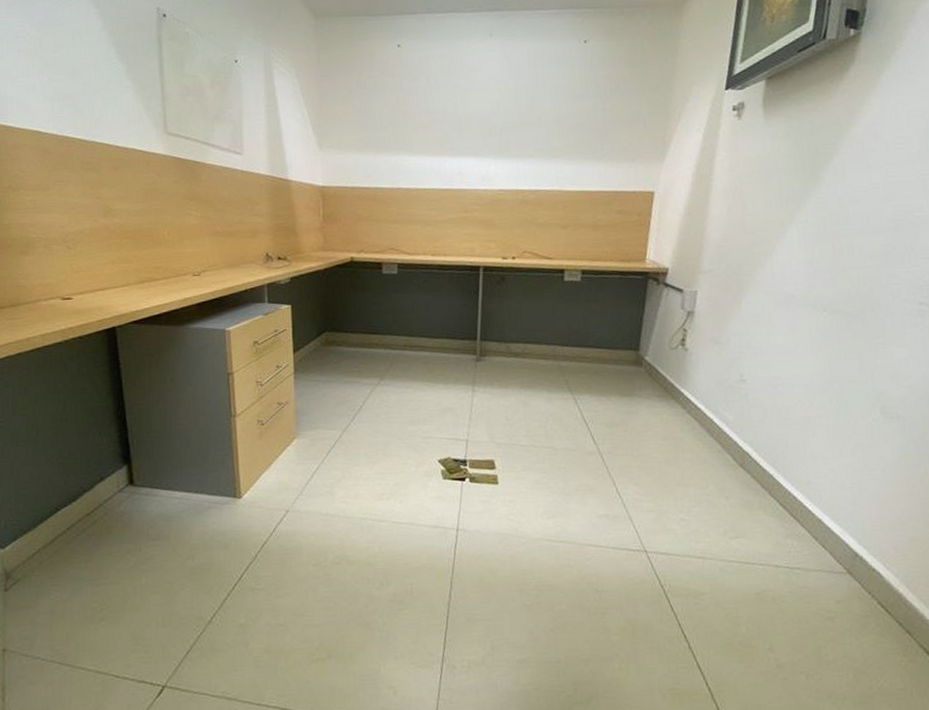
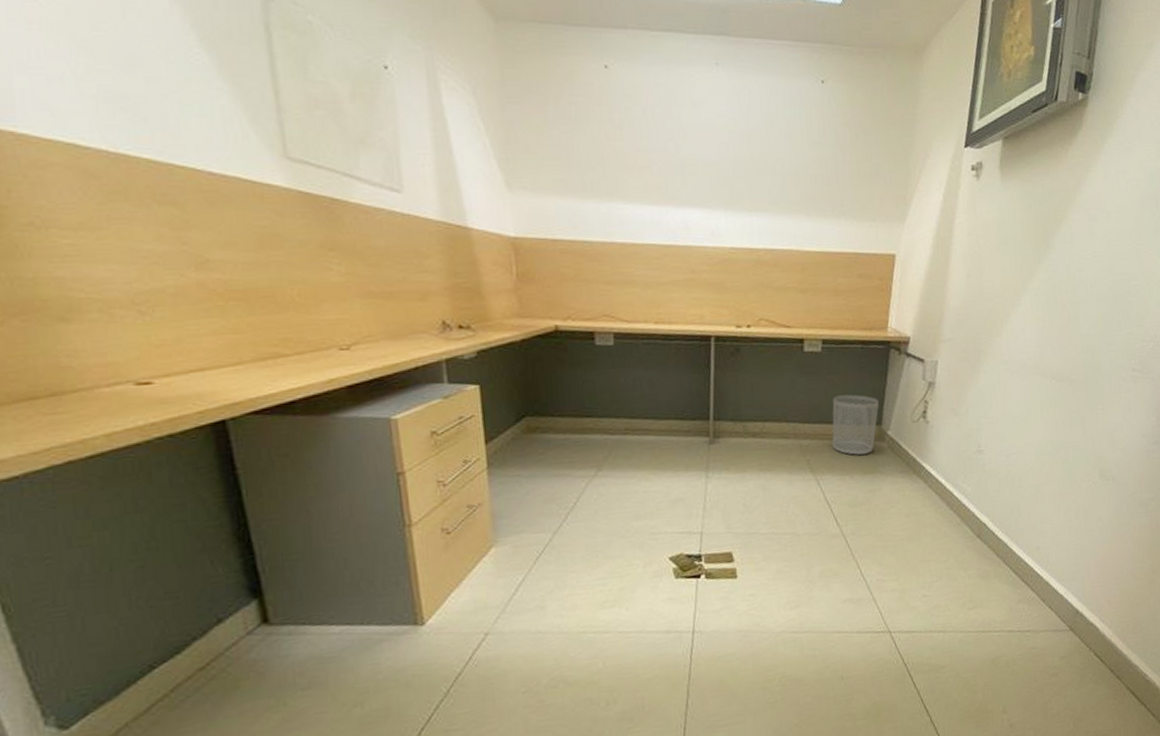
waste bin: none [590,321,637,378] -> present [832,394,880,455]

